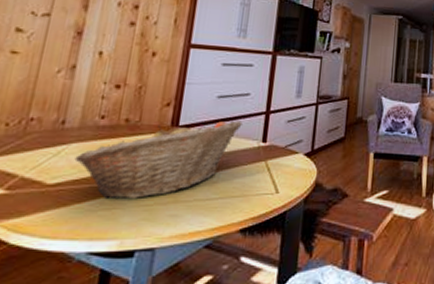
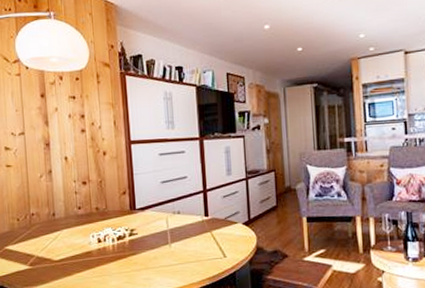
fruit basket: present [74,120,242,200] -> none [68,200,186,269]

